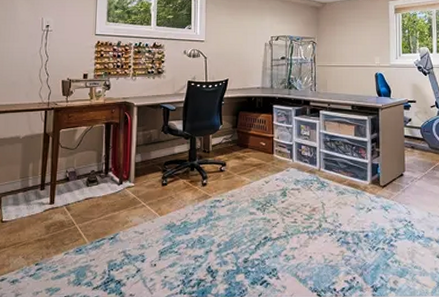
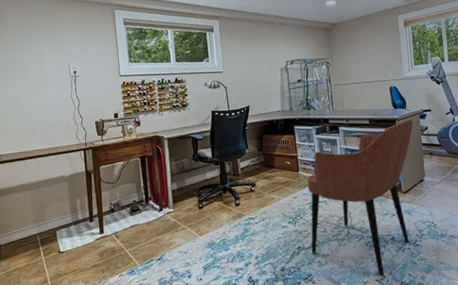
armchair: none [278,108,397,278] -> present [307,118,413,277]

